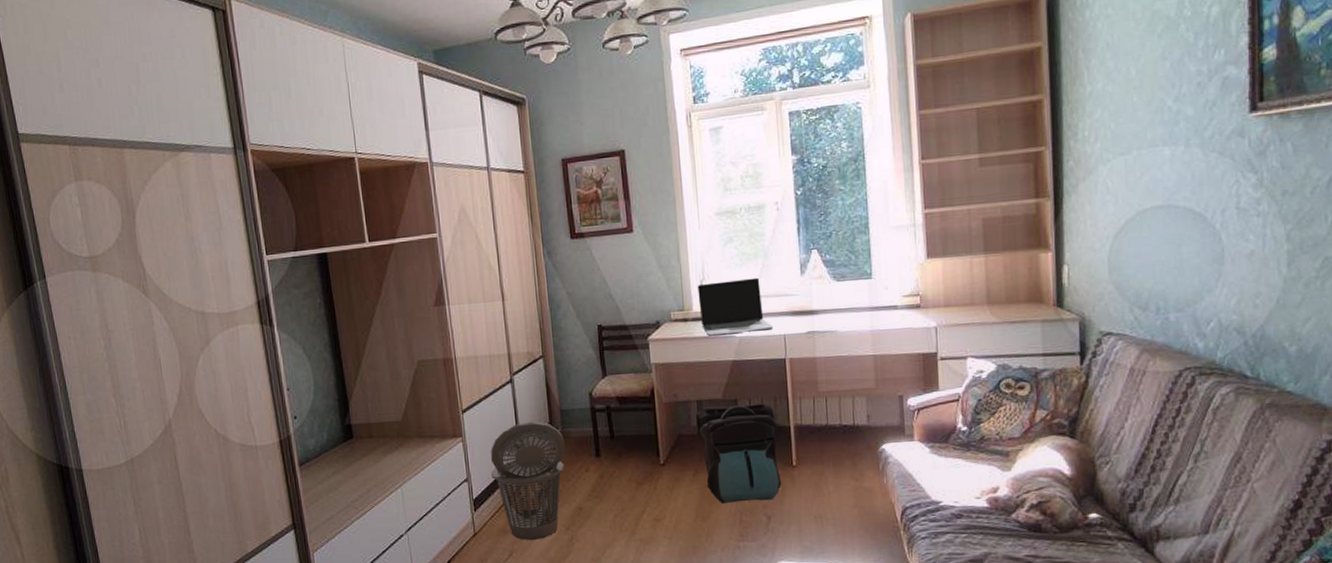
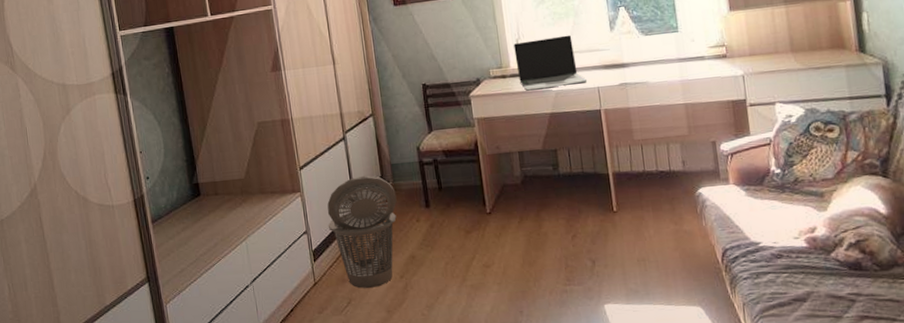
backpack: present [696,403,782,503] -> none [518,152,604,249]

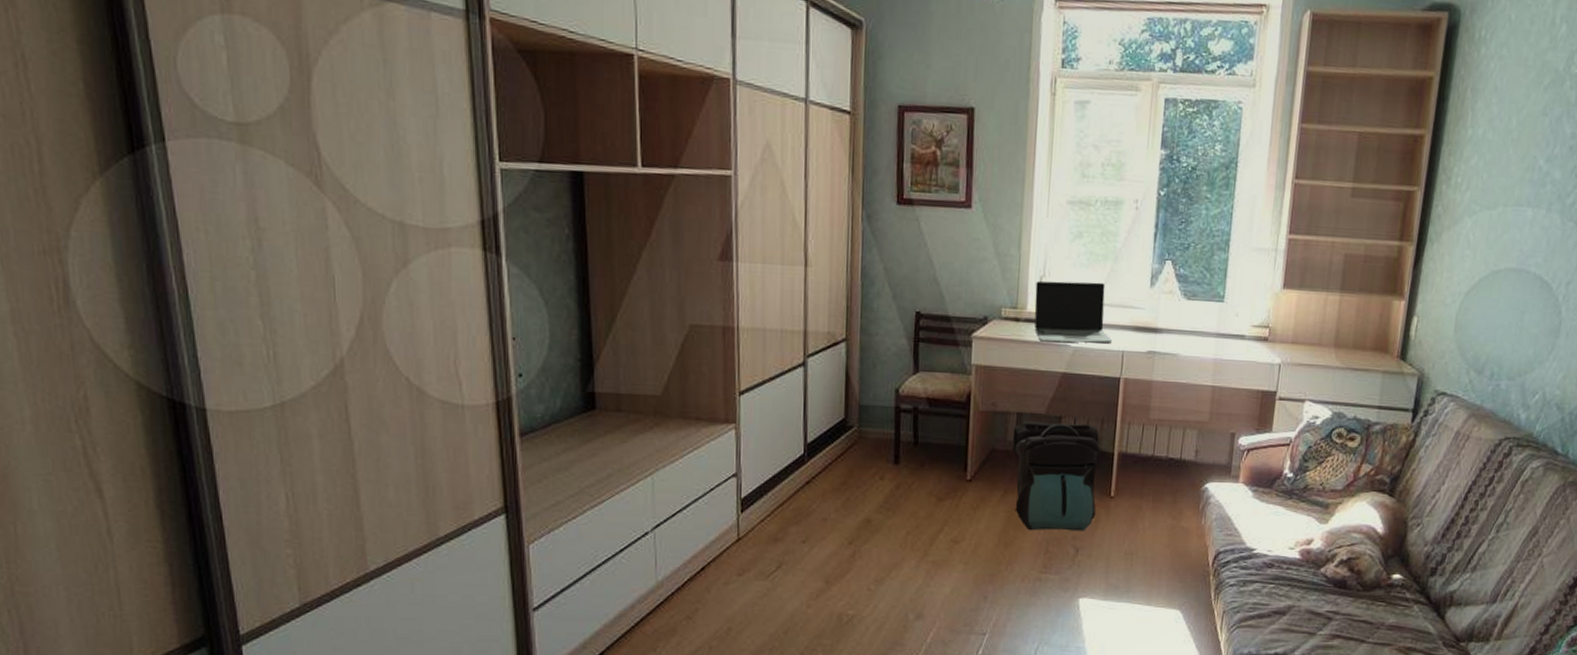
laundry basket: present [327,175,397,288] -> none [765,414,860,552]
backpack: none [518,152,604,249] -> present [1013,420,1101,531]

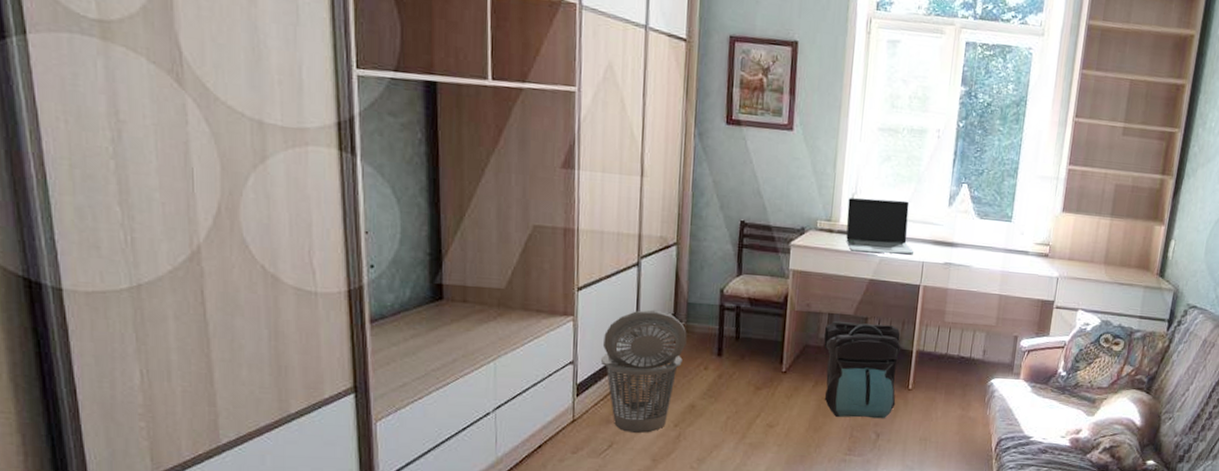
laundry basket: none [765,414,860,552] -> present [600,309,687,433]

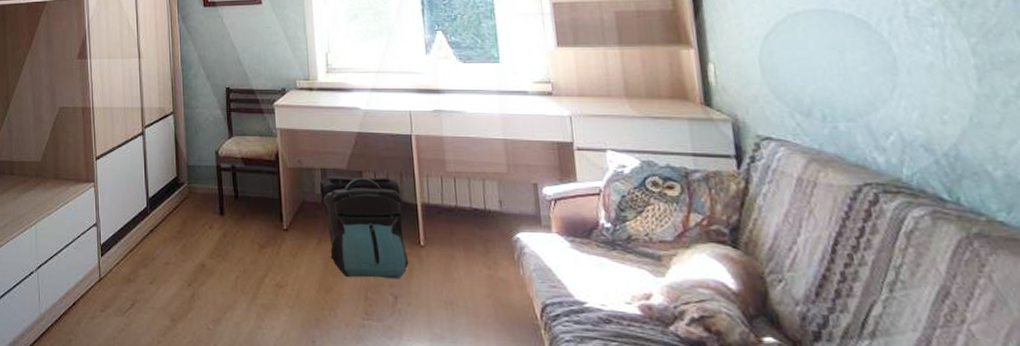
laundry basket: present [600,309,687,433] -> none [118,173,191,292]
laptop: present [846,198,914,255] -> none [323,54,398,106]

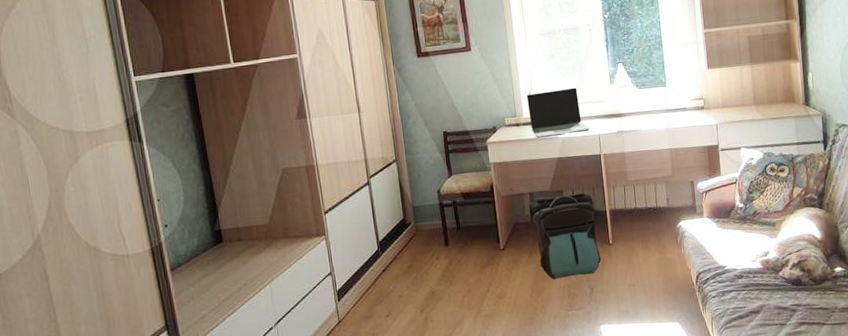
laptop: none [323,54,398,106] -> present [526,87,589,138]

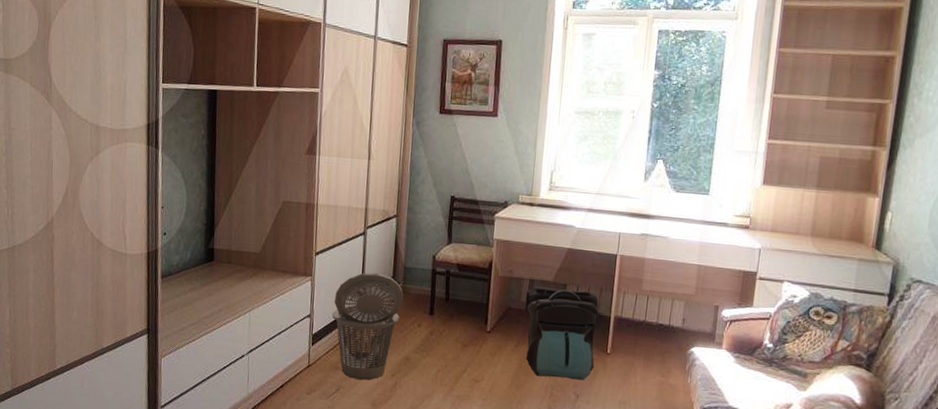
laundry basket: none [351,217,419,324] -> present [331,272,404,381]
laptop: present [526,87,589,138] -> none [545,174,610,226]

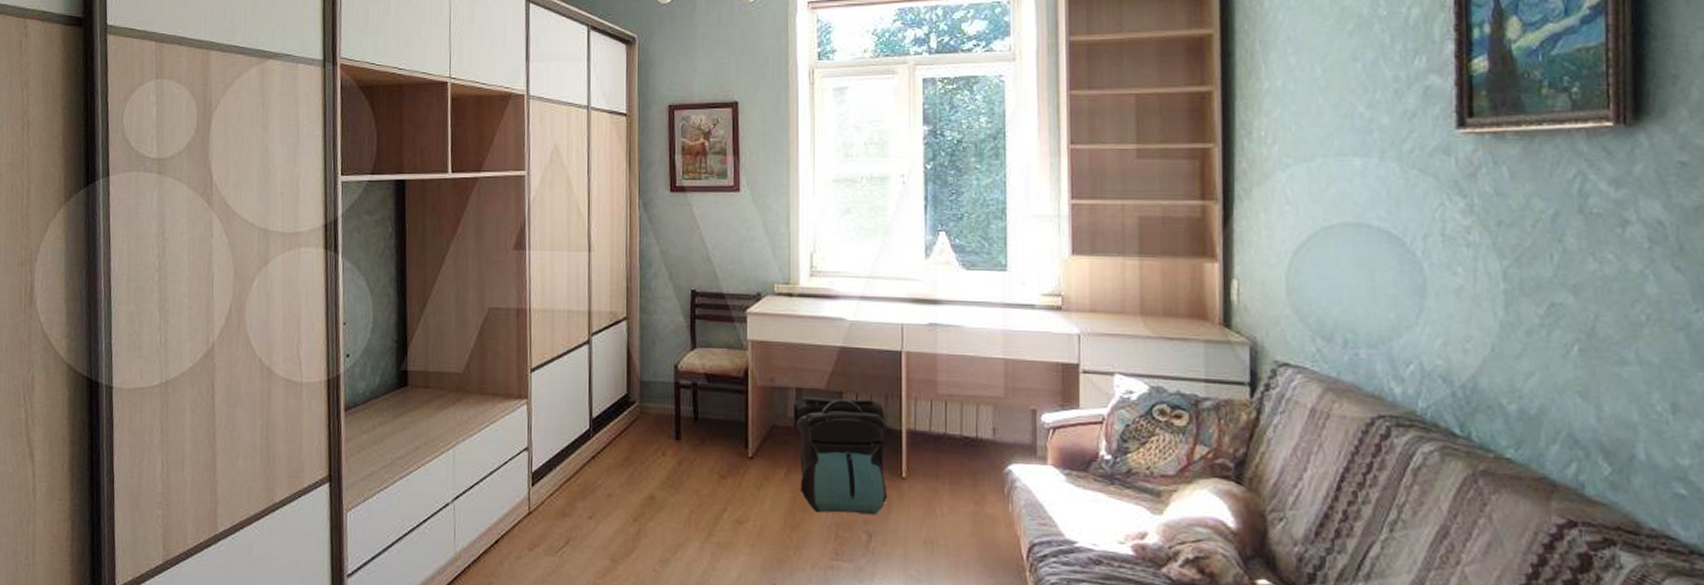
laundry basket: present [331,272,404,381] -> none [554,389,642,529]

